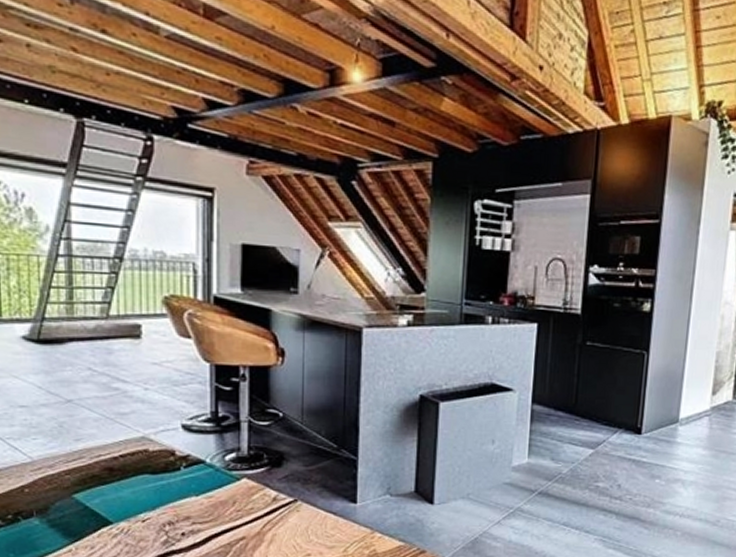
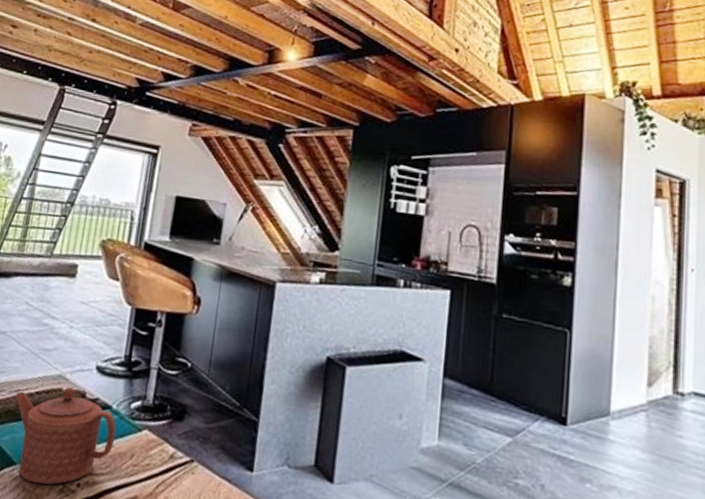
teapot: none [98,447,214,538] -> present [16,387,116,485]

